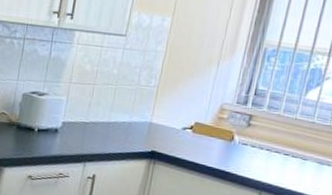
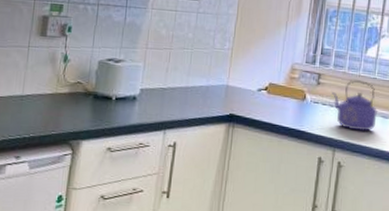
kettle: none [263,123,313,177] -> present [332,80,377,132]

